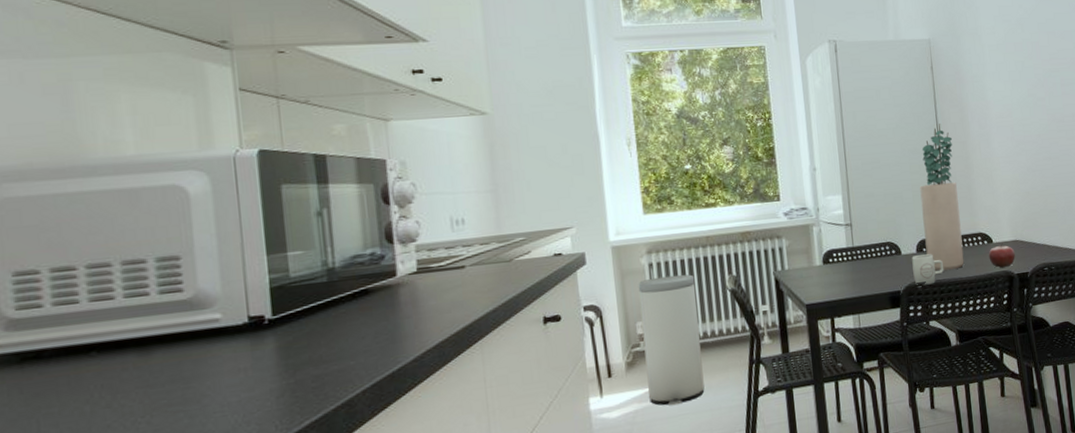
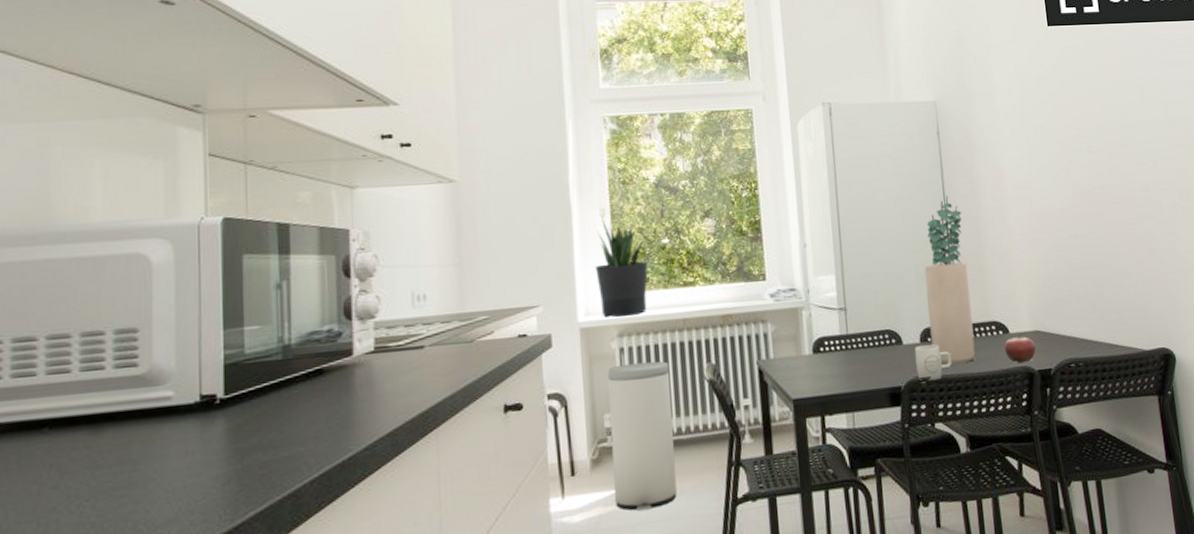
planter: none [623,149,673,236] -> present [596,221,648,317]

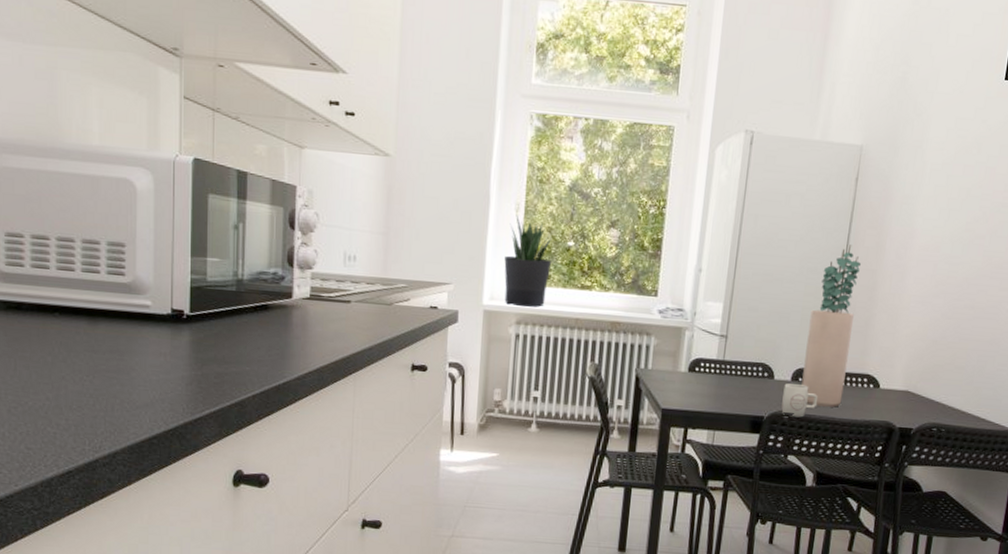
pedal bin: present [607,361,677,512] -> none [493,349,557,476]
fruit: present [1004,333,1036,364] -> none [870,390,903,419]

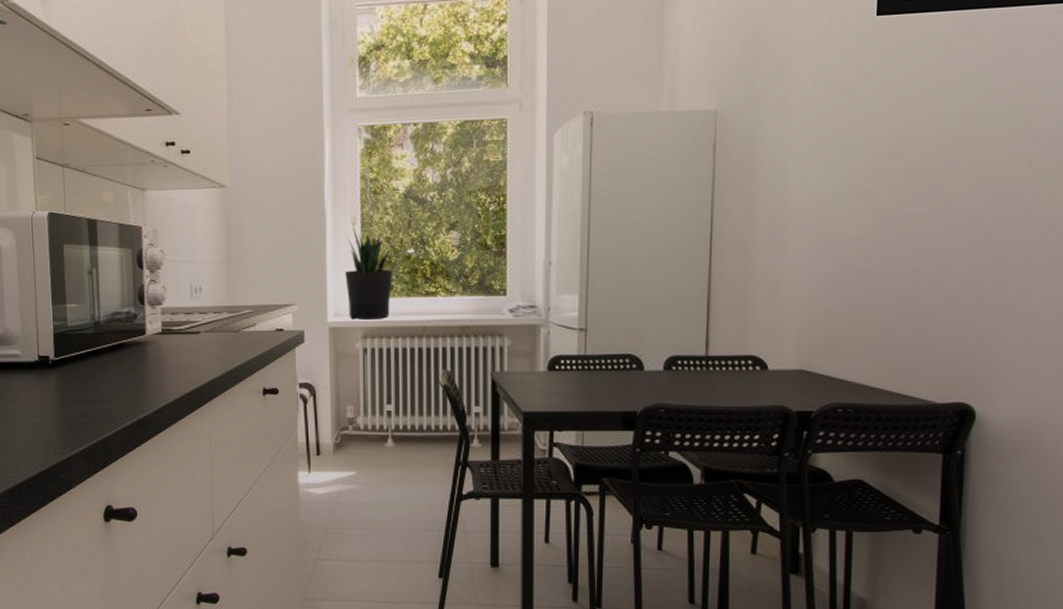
mug: present [781,383,818,418] -> none [656,372,697,409]
vase: present [801,245,862,408] -> none [676,217,731,395]

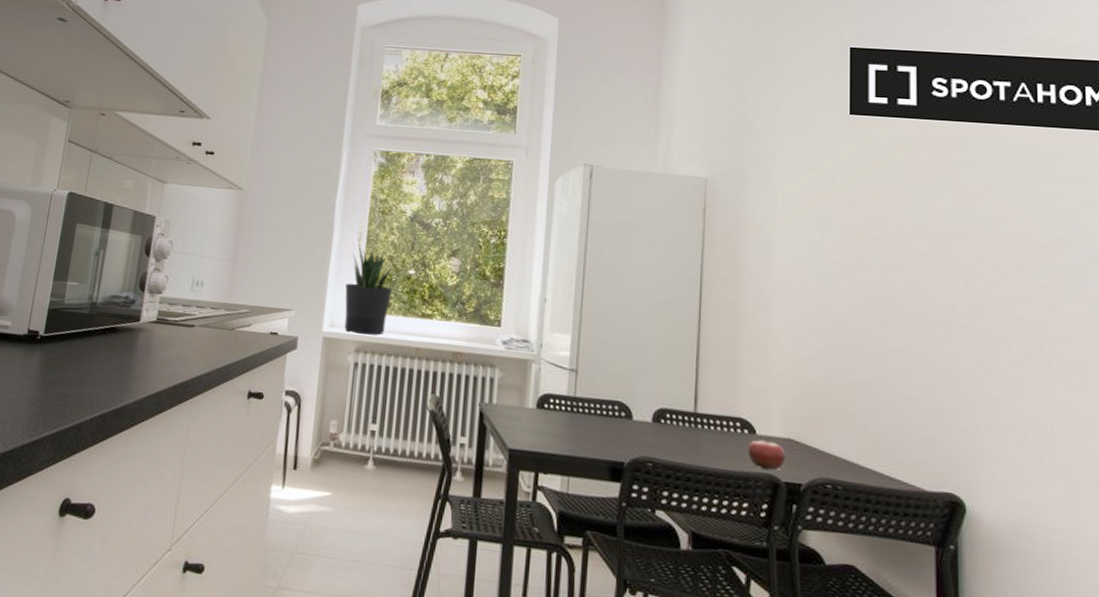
fruit: none [759,370,797,402] -> present [748,436,786,471]

